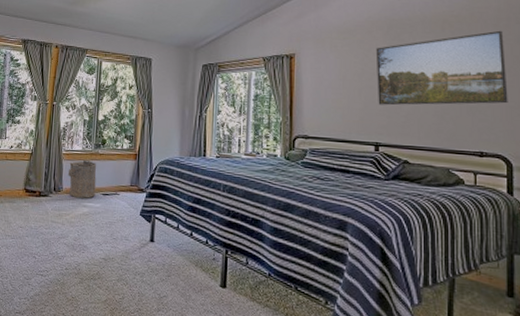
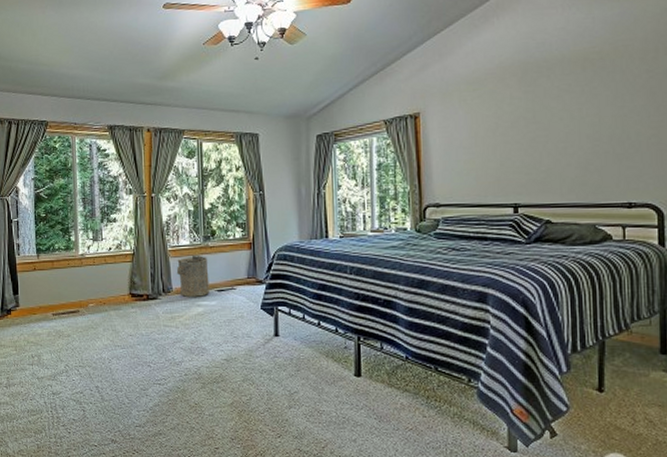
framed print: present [376,30,508,106] -> none [510,64,658,162]

